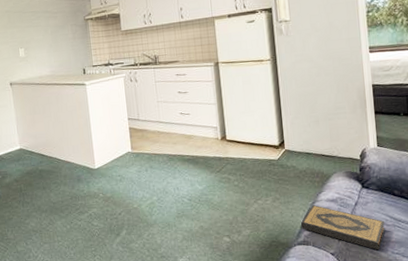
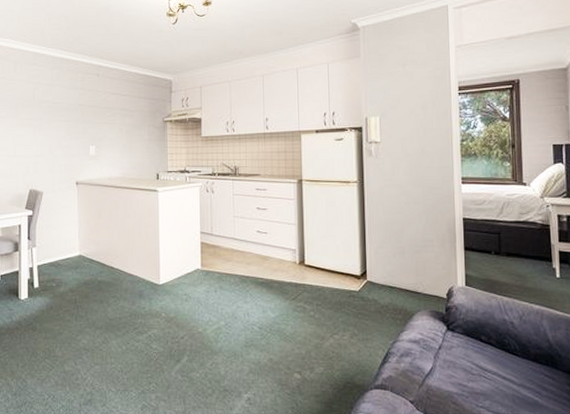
hardback book: present [301,205,386,250] -> none [380,345,471,402]

